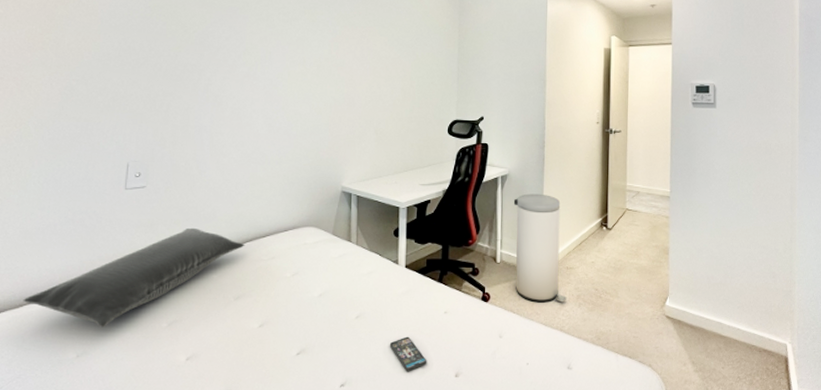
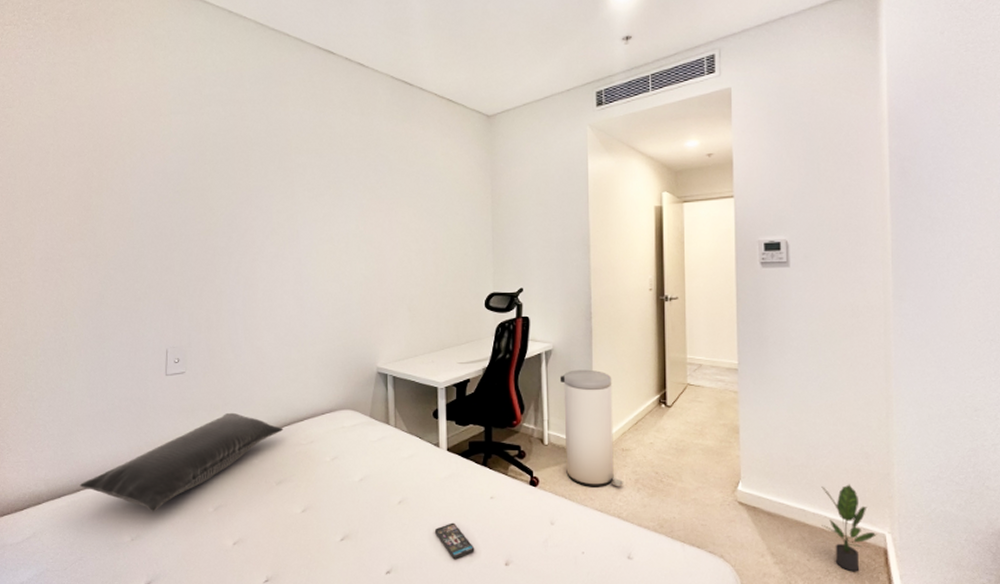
potted plant: none [735,300,780,378] -> present [821,484,877,572]

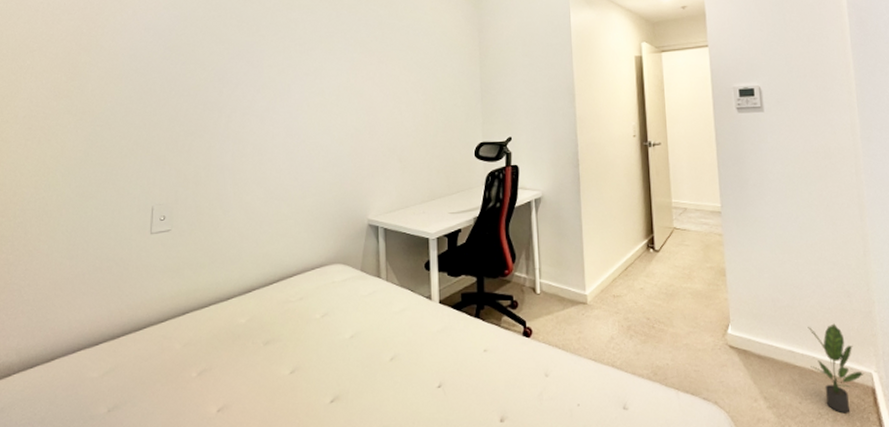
pillow: present [79,412,284,512] -> none [54,270,272,380]
smartphone: present [434,522,475,560] -> none [427,378,469,418]
pedal bin: present [559,369,623,487] -> none [549,216,616,336]

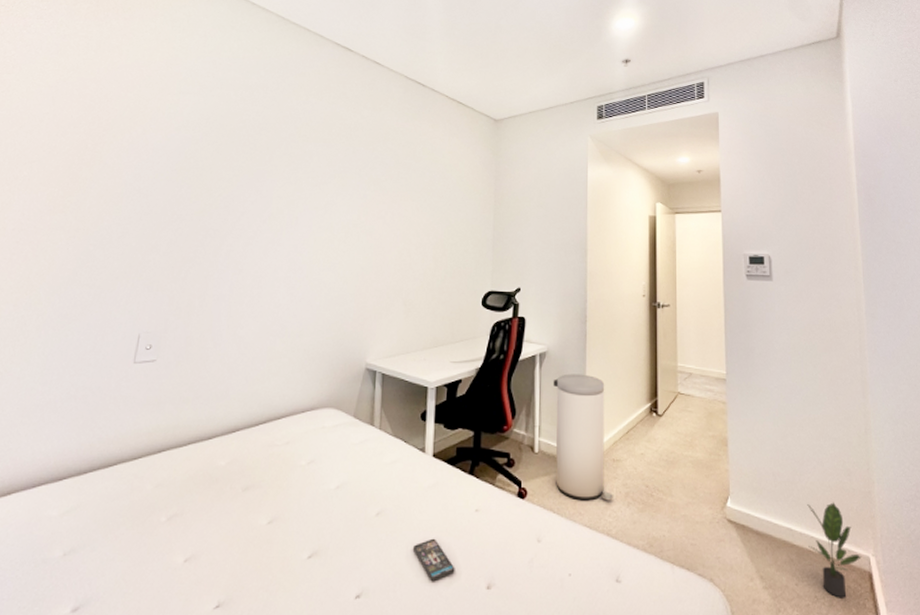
smartphone: none [427,378,469,418] -> present [412,538,455,582]
pedal bin: none [549,216,616,336] -> present [553,373,613,501]

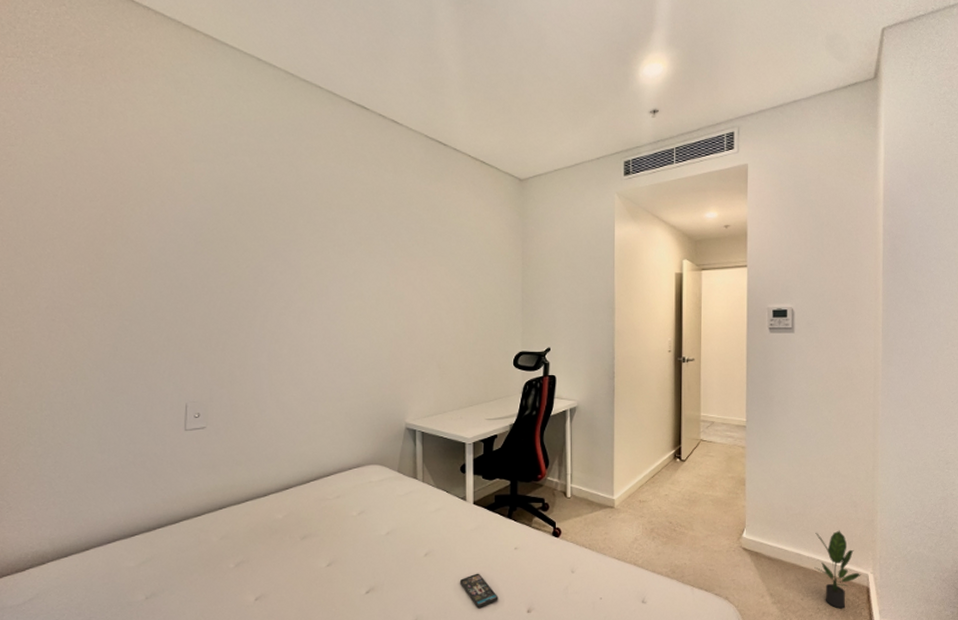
pedal bin: present [553,373,613,501] -> none [583,426,639,537]

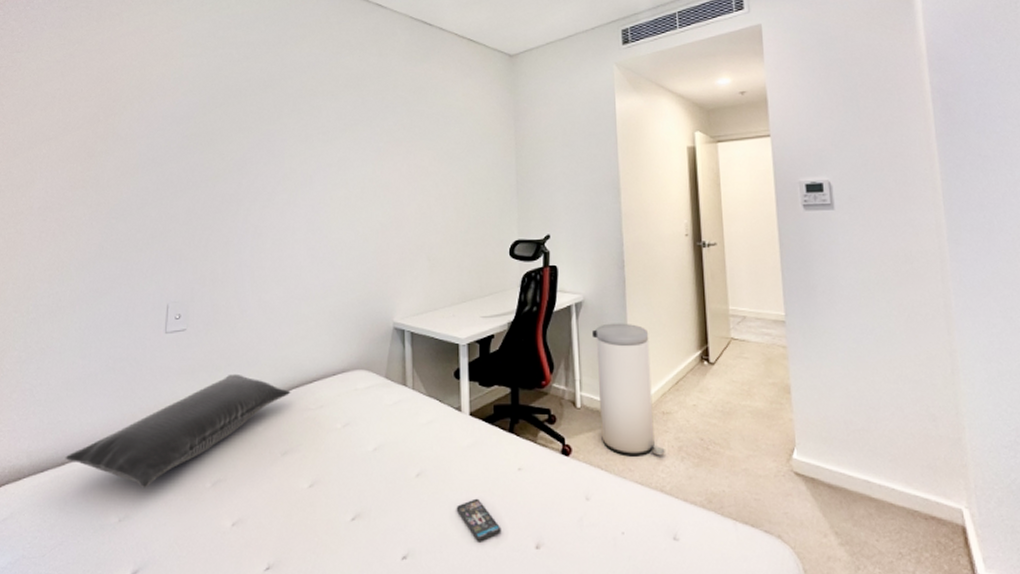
pillow: none [89,468,309,570] -> present [65,373,291,488]
pedal bin: none [583,426,639,537] -> present [591,323,665,457]
potted plant: present [814,530,861,609] -> none [886,451,953,555]

